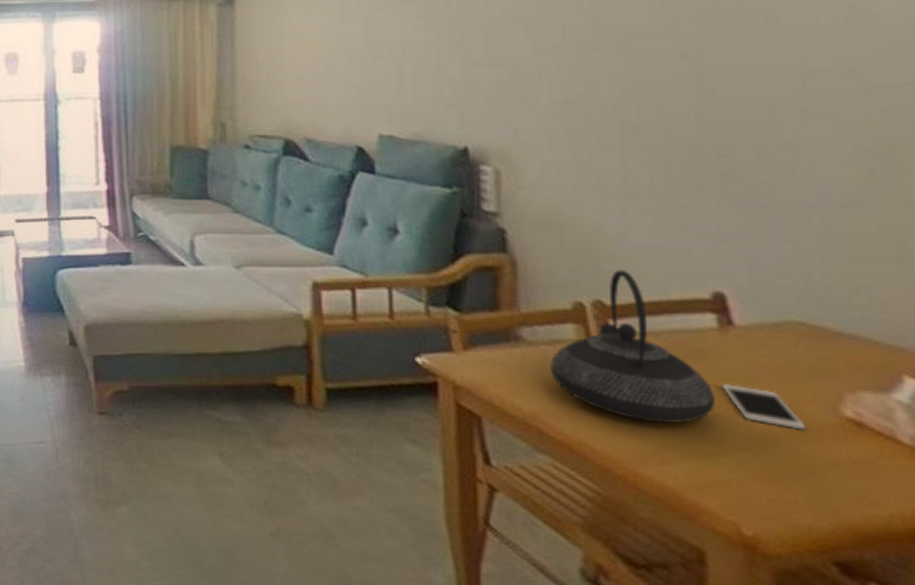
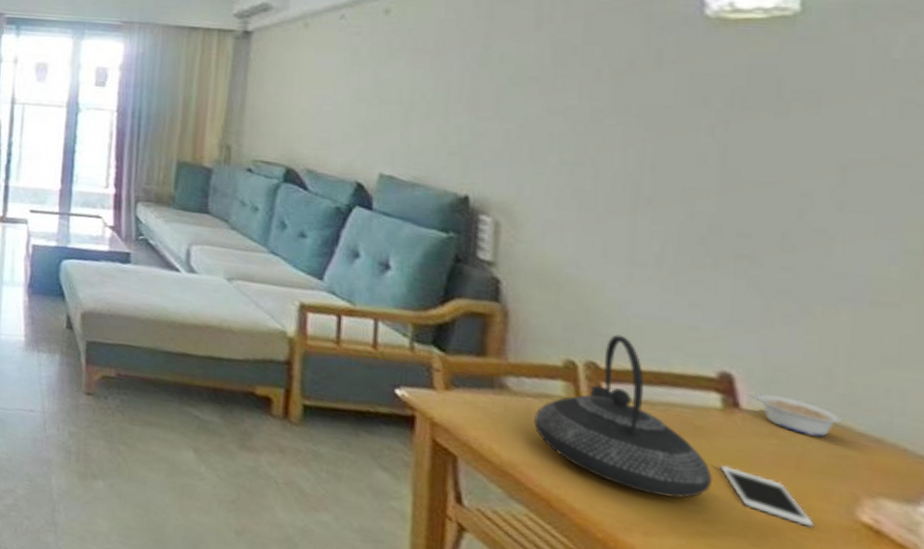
legume: none [740,307,821,342] -> present [749,393,841,437]

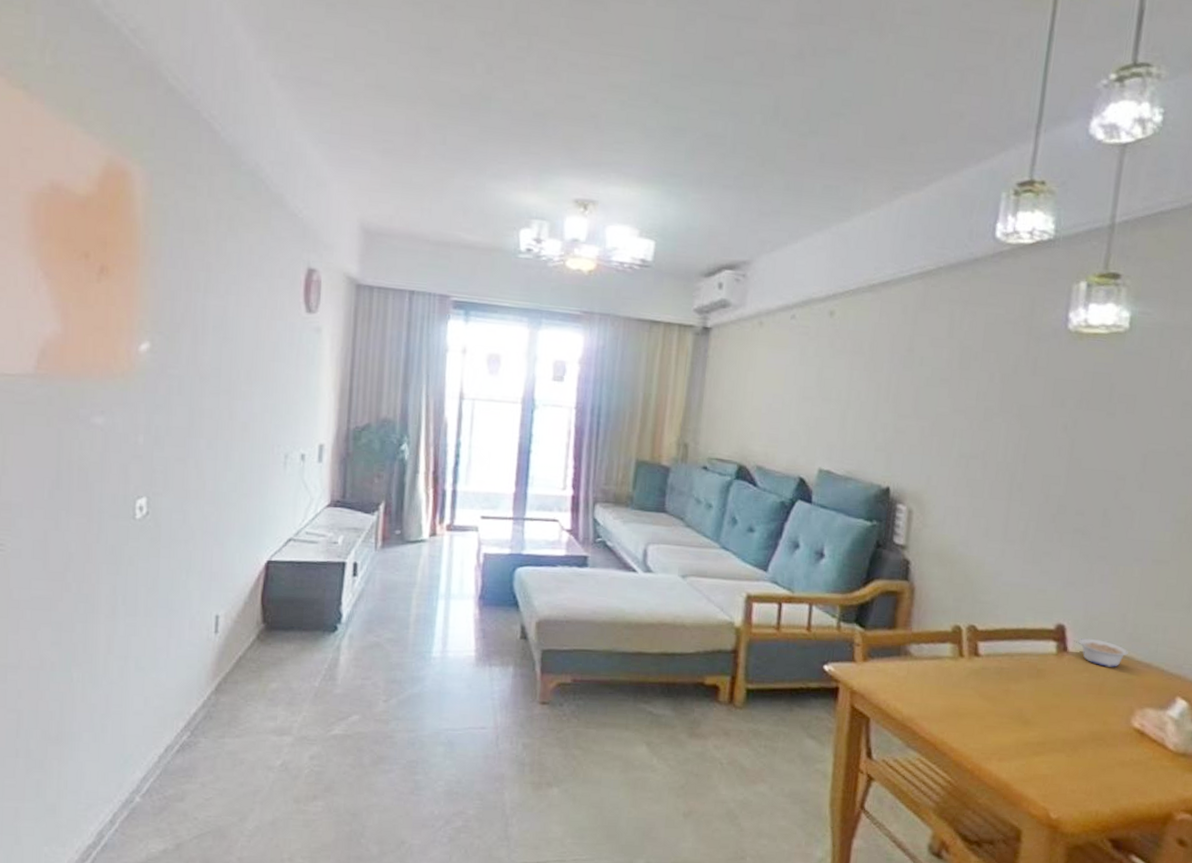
teapot: present [534,334,712,498] -> none [928,601,1046,729]
cell phone: present [720,465,814,527] -> none [1052,697,1106,737]

